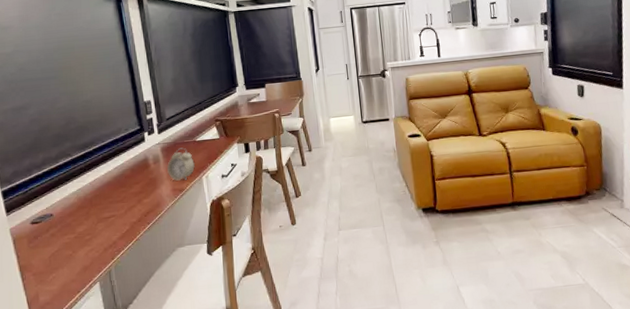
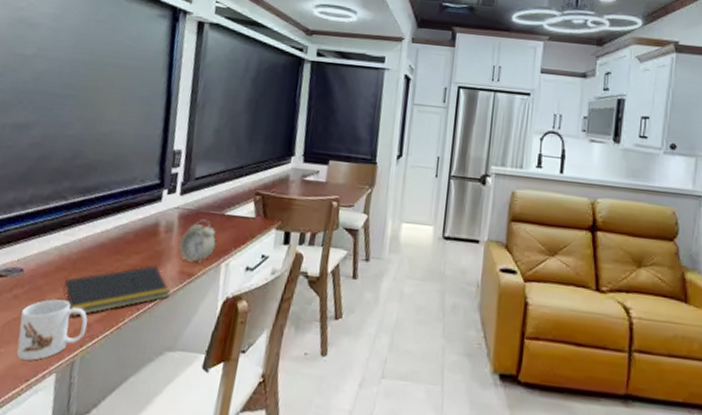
mug: none [61,229,114,278] -> present [17,299,88,361]
notepad: none [87,189,170,240] -> present [63,265,170,317]

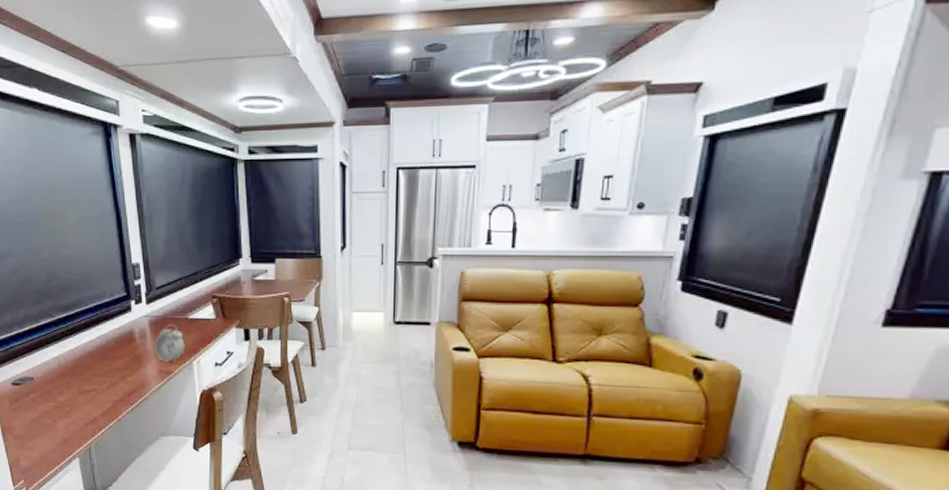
mug: present [17,299,88,361] -> none [41,400,94,448]
notepad: present [63,265,170,317] -> none [68,367,155,414]

